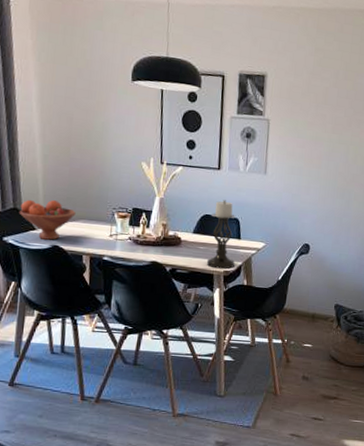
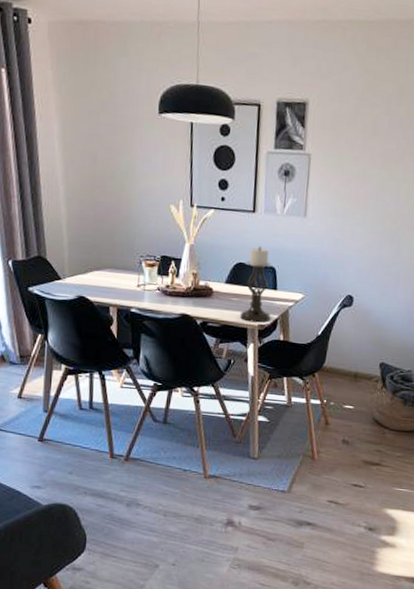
fruit bowl: present [19,199,76,240] -> none [43,246,102,291]

